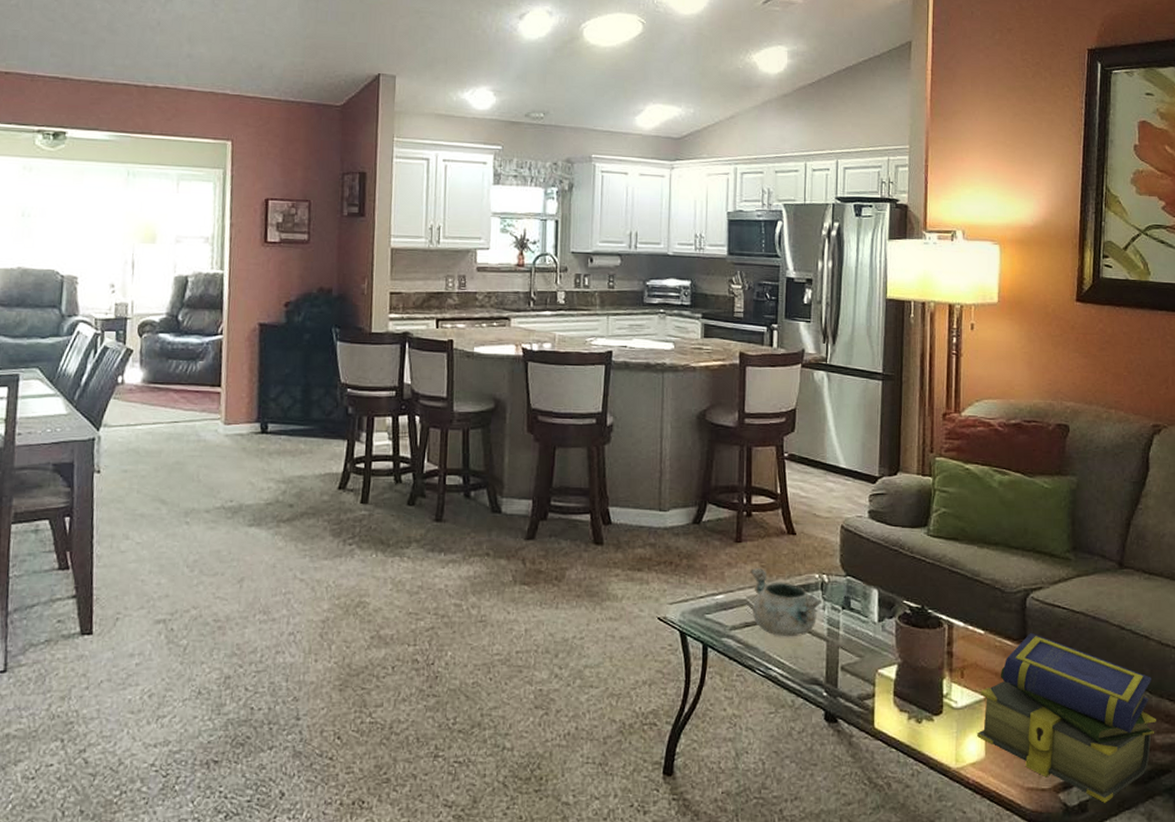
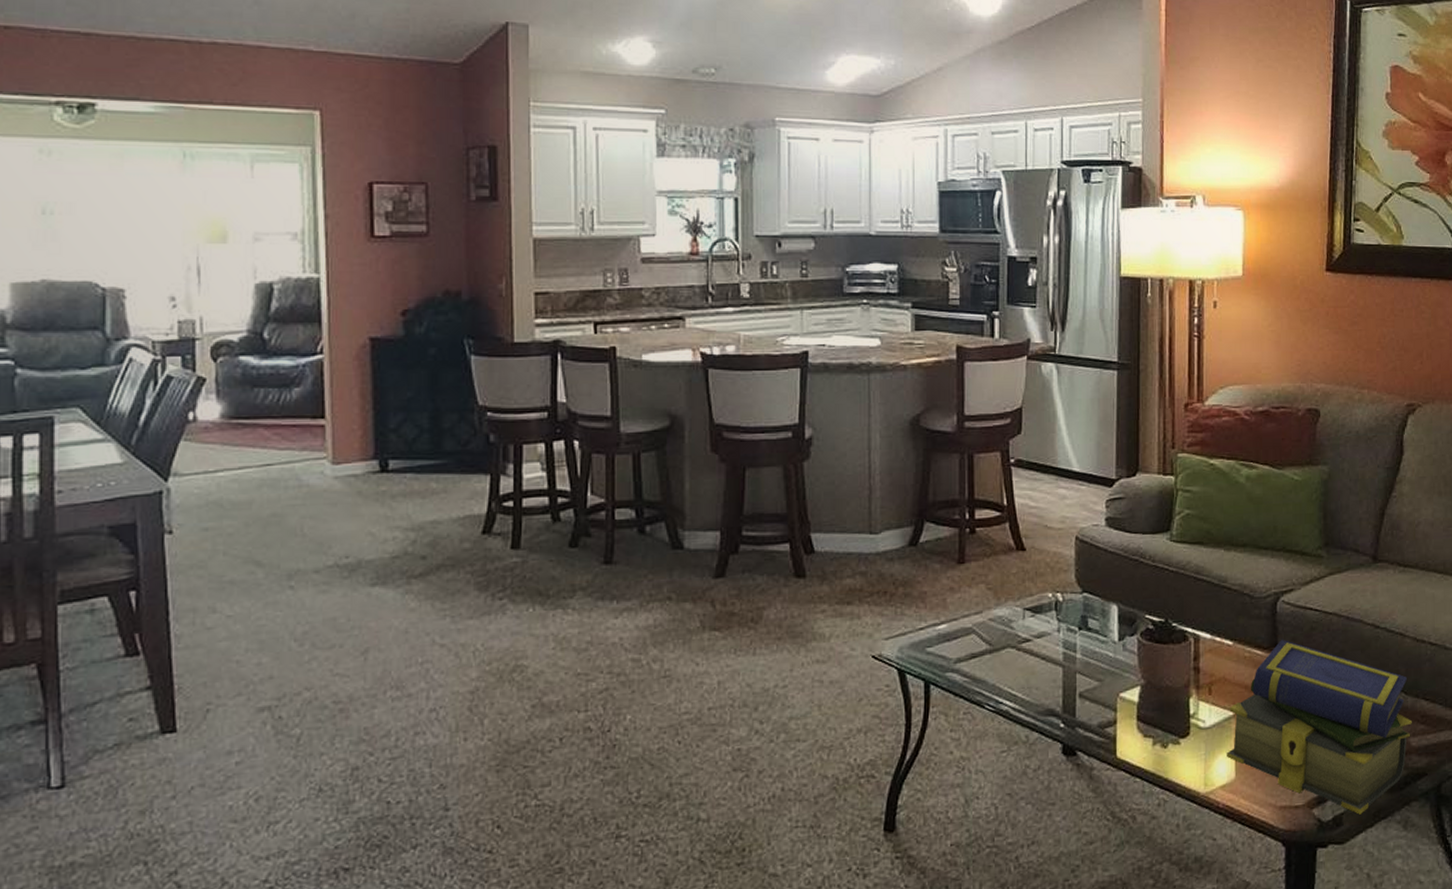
decorative bowl: present [750,568,823,637] -> none [976,591,1057,666]

